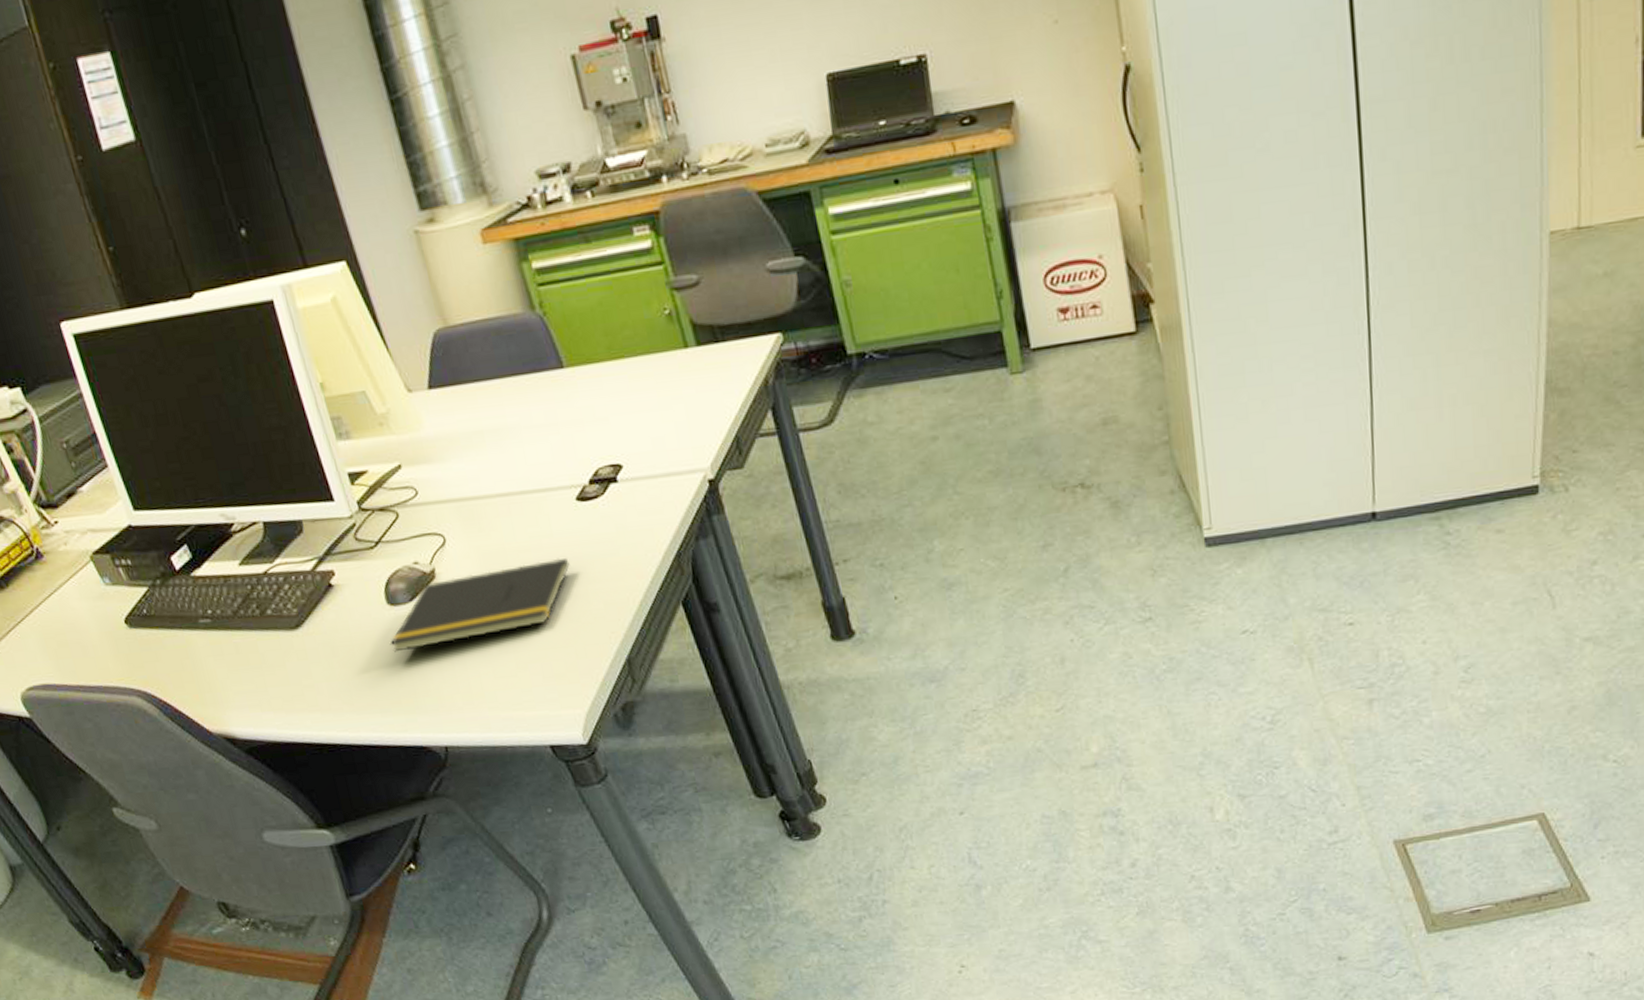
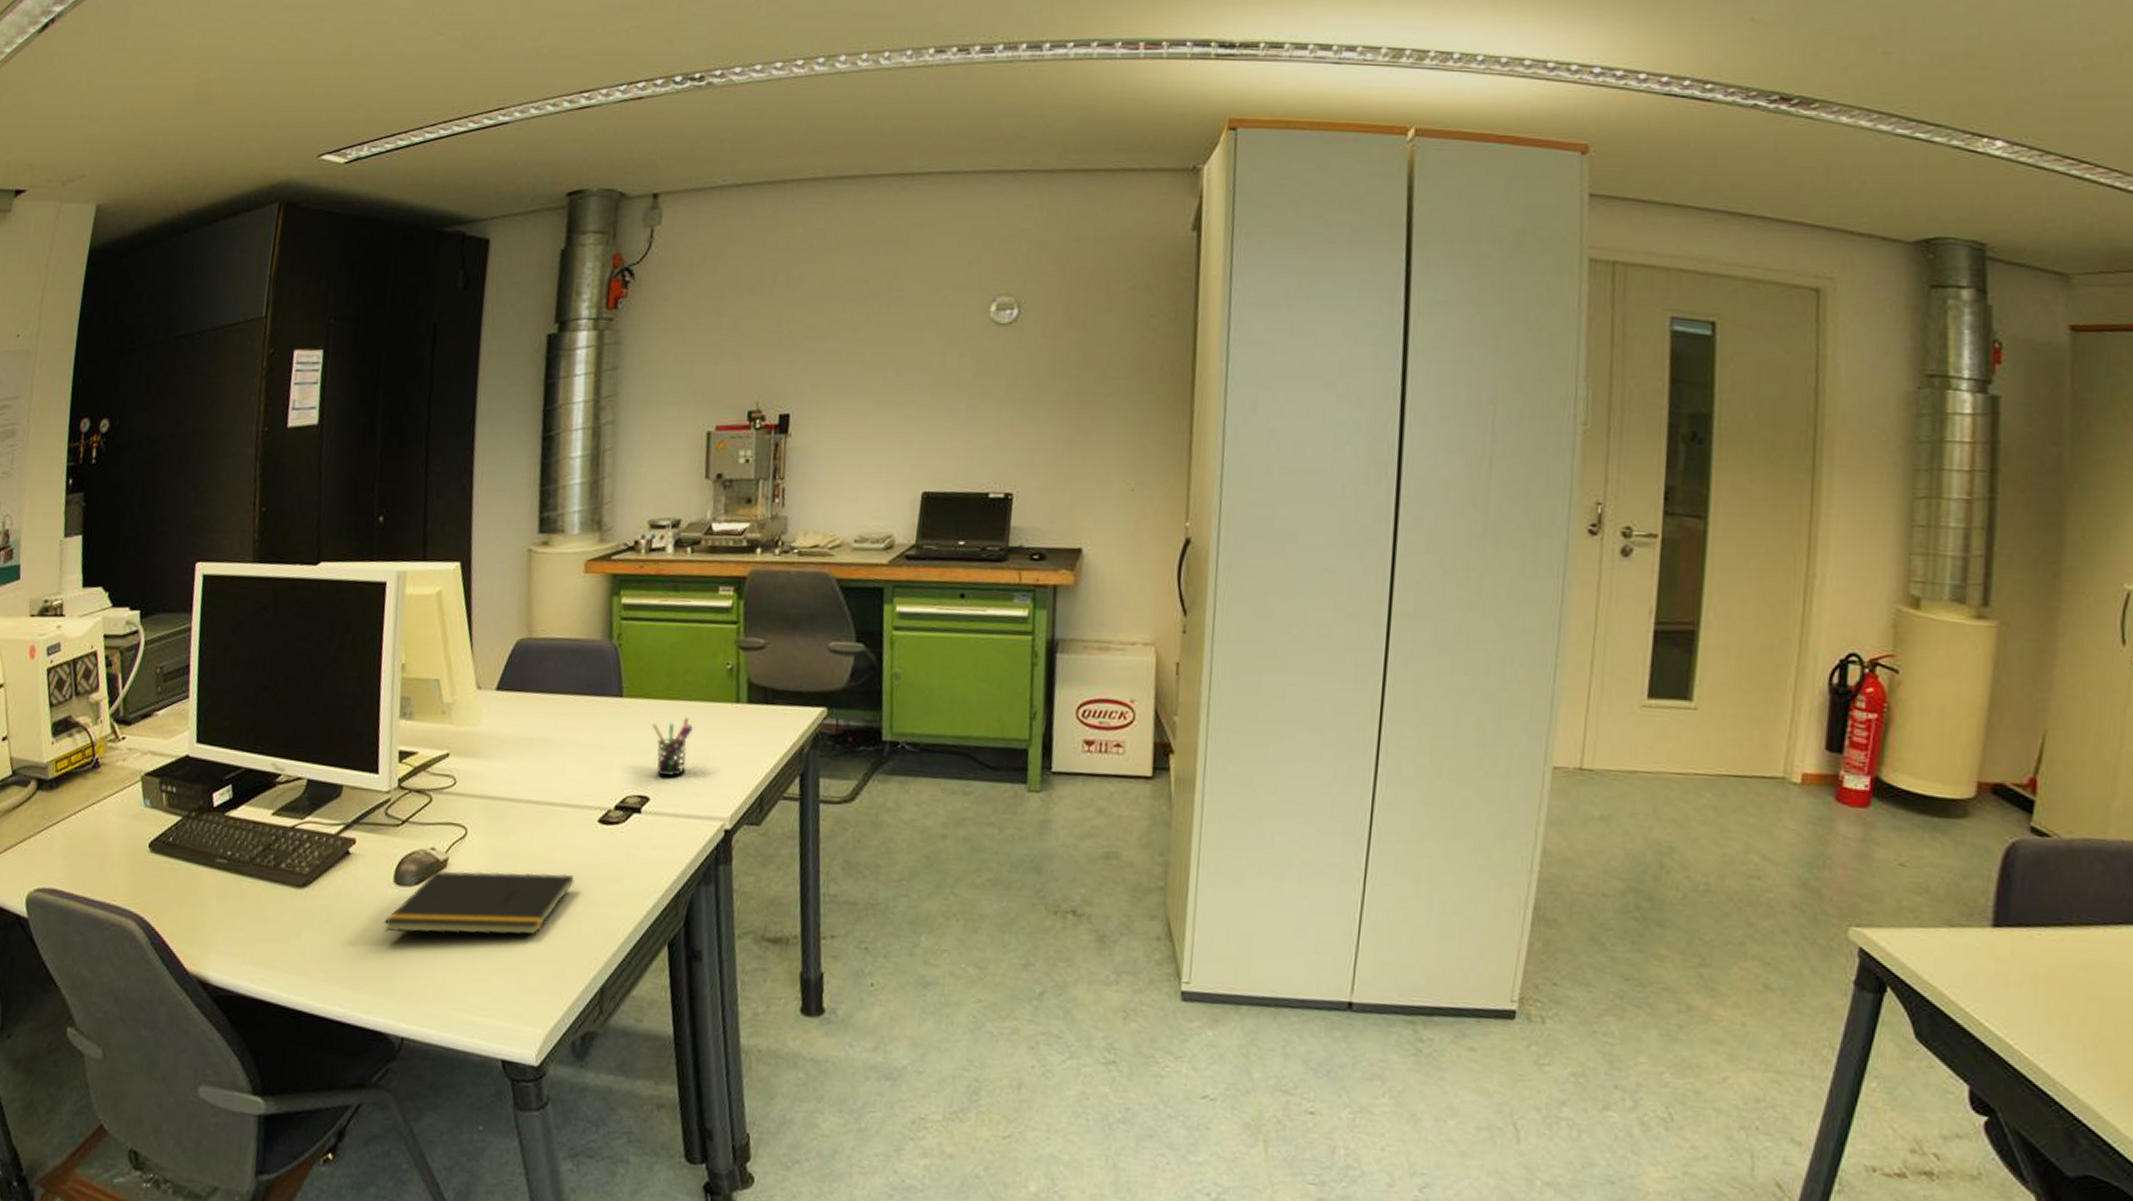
pen holder: none [602,375,652,439] -> present [651,718,693,776]

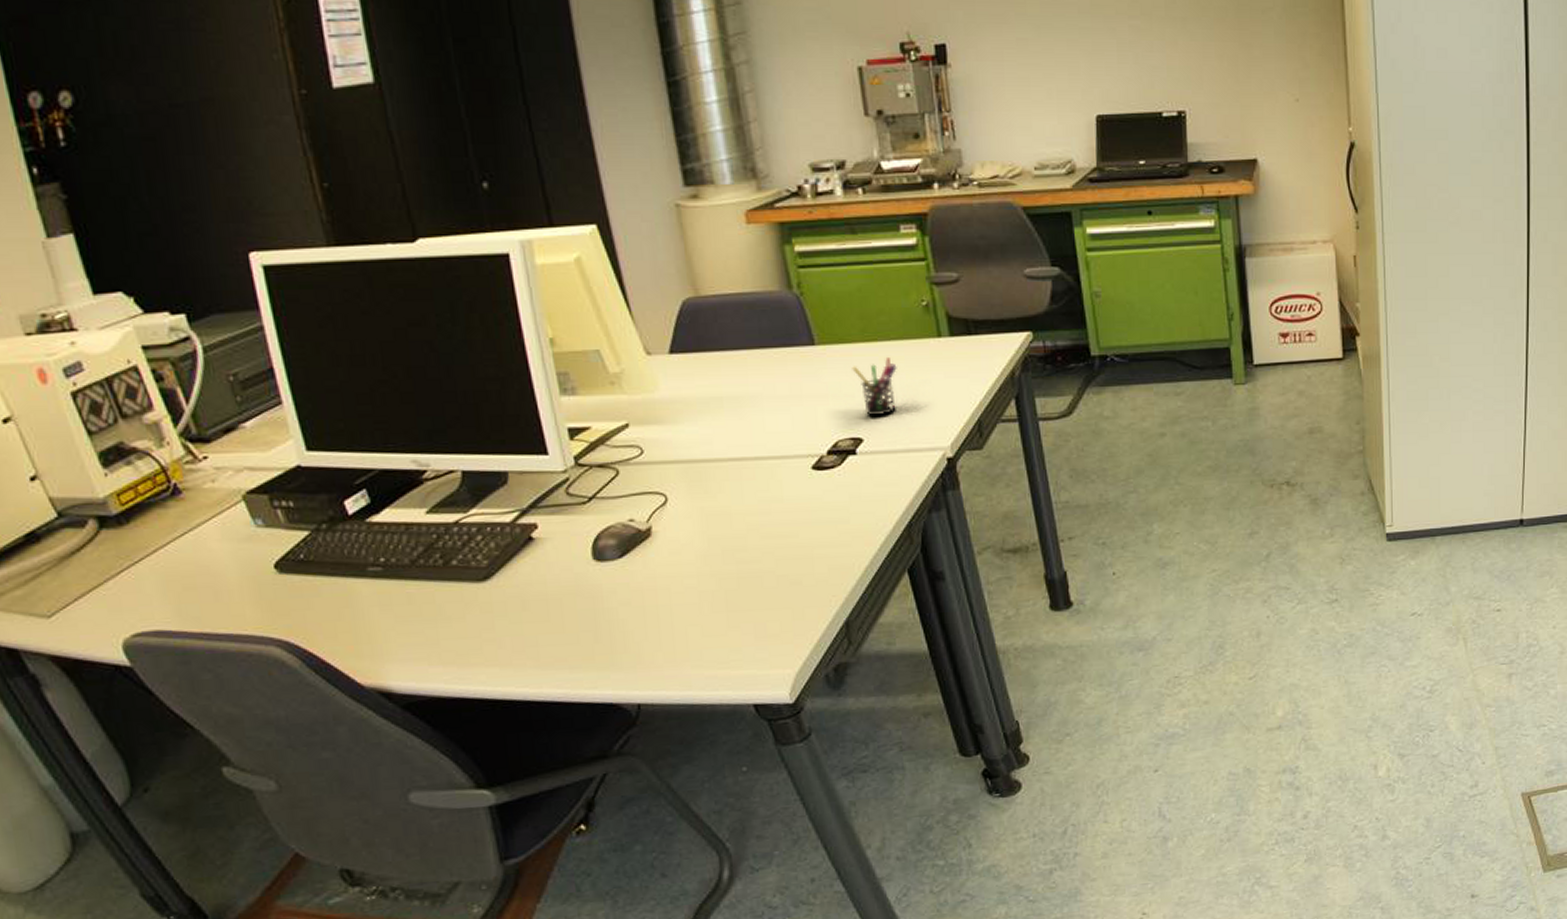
notepad: present [383,870,575,935] -> none [590,522,797,608]

